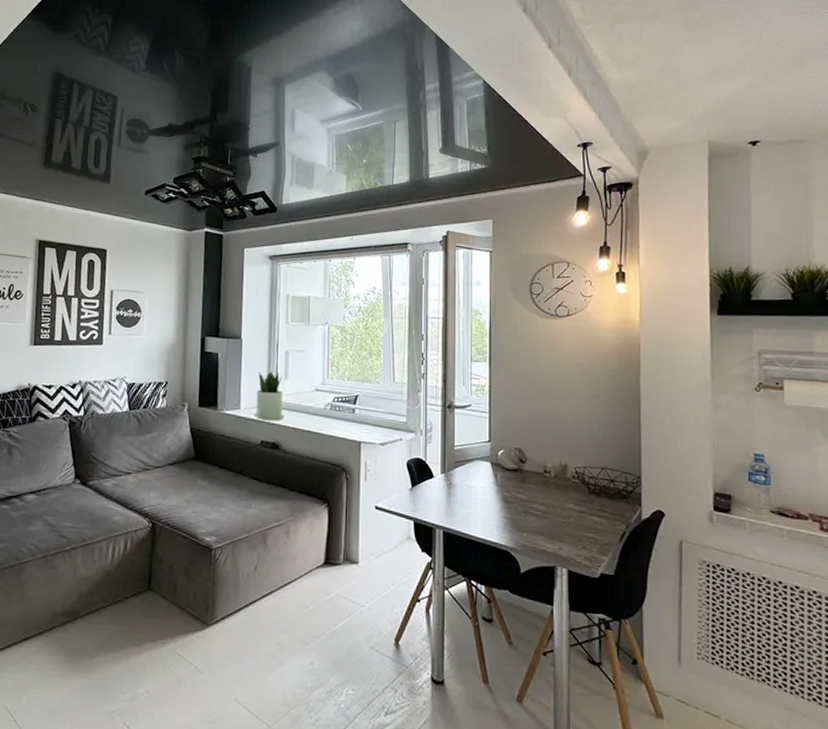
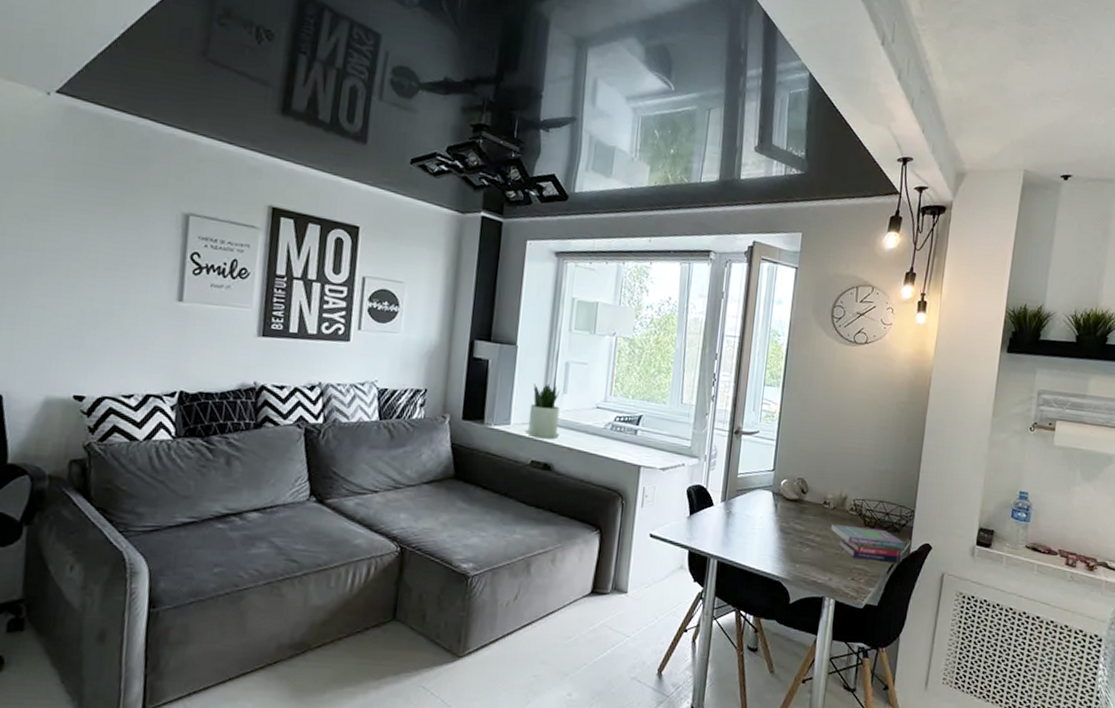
books: none [555,492,637,532] -> present [831,524,907,564]

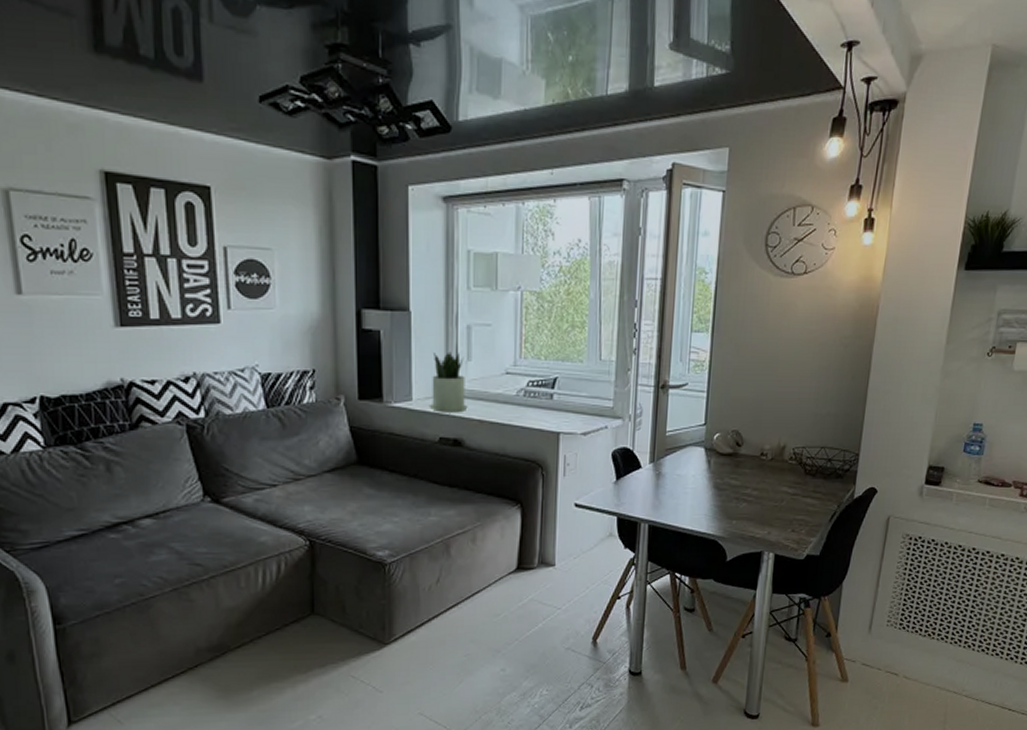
books: present [831,524,907,564] -> none [769,475,850,511]

